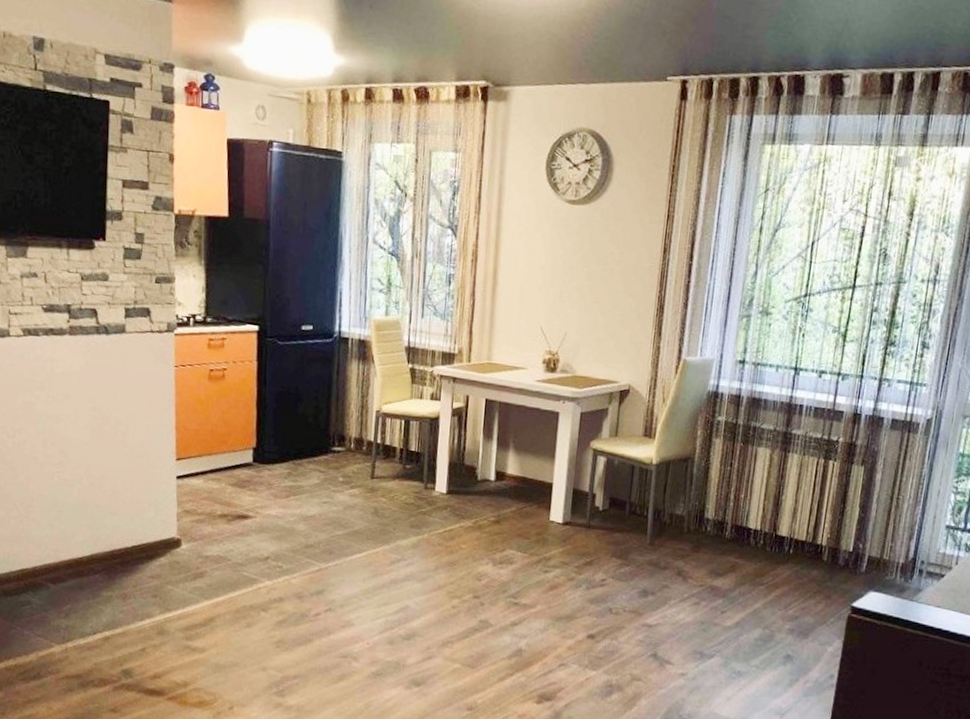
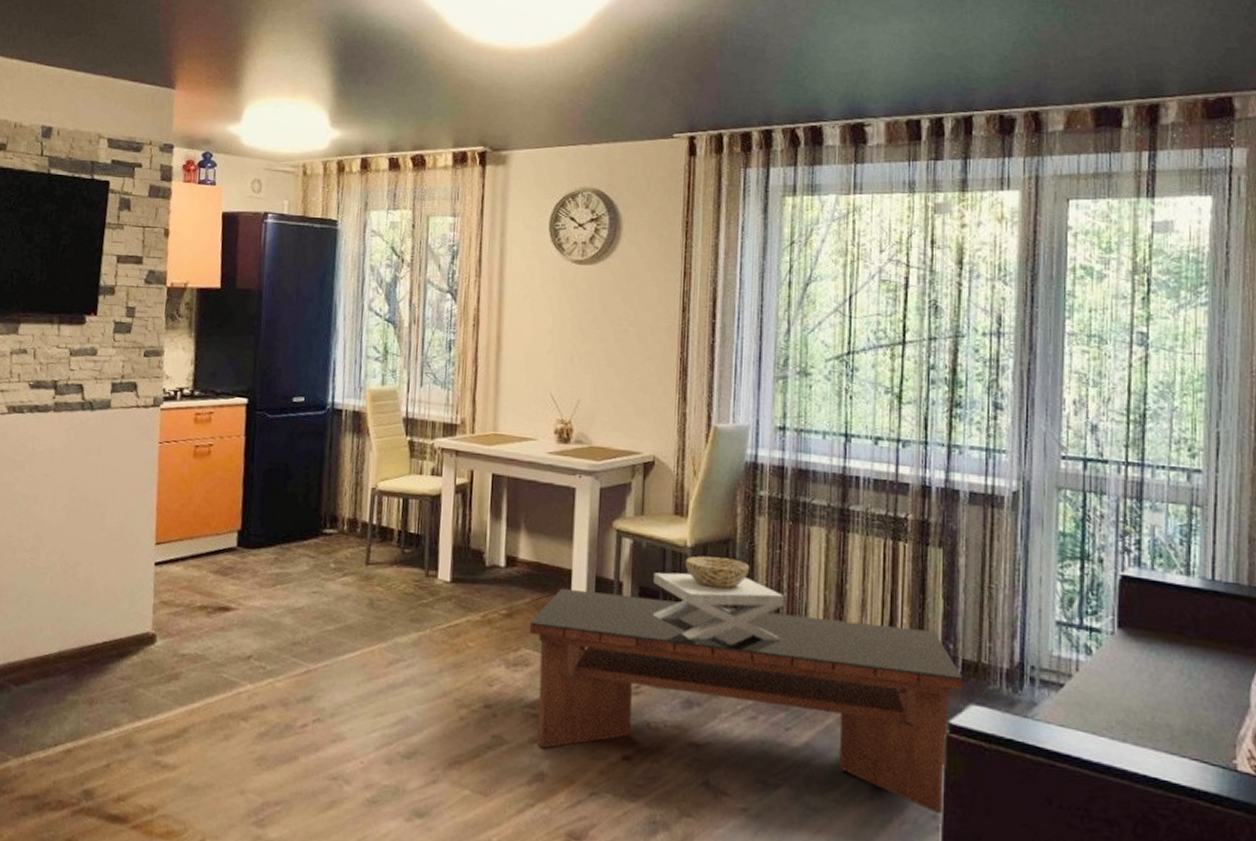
coffee table: none [514,498,867,675] -> present [529,588,963,815]
decorative bowl: none [620,472,731,542] -> present [654,556,785,641]

